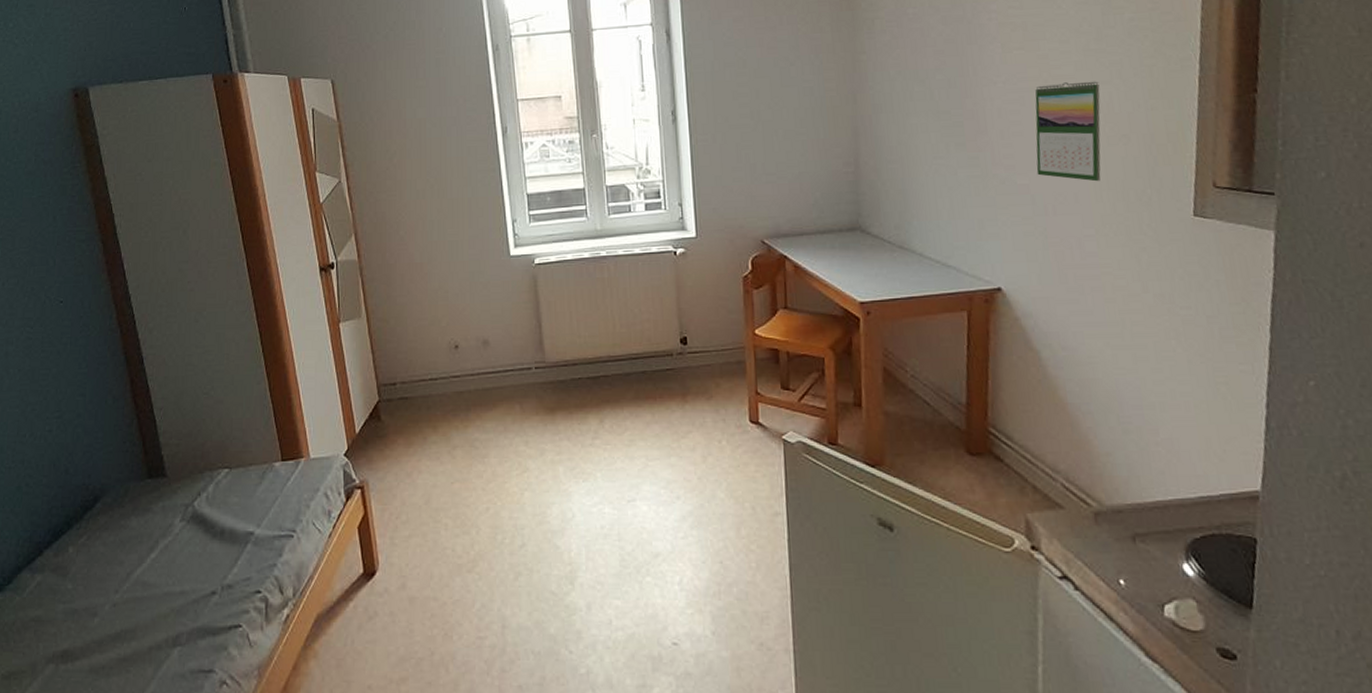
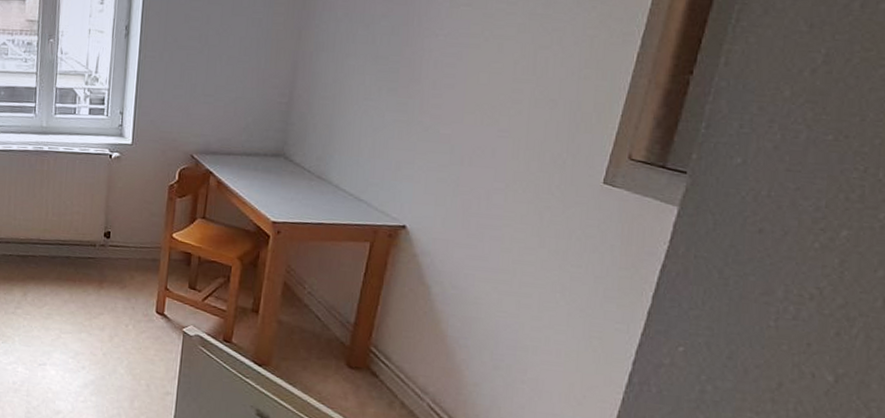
calendar: present [1035,81,1101,182] -> none [460,43,538,140]

